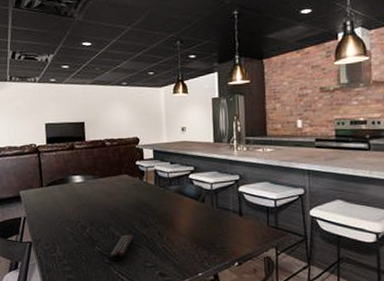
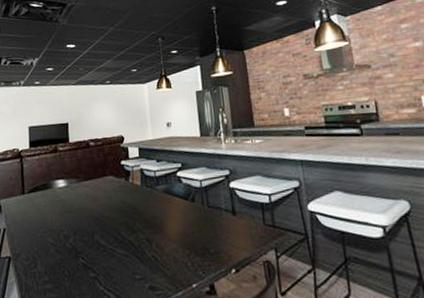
remote control: present [110,234,134,262] -> none [95,242,120,276]

